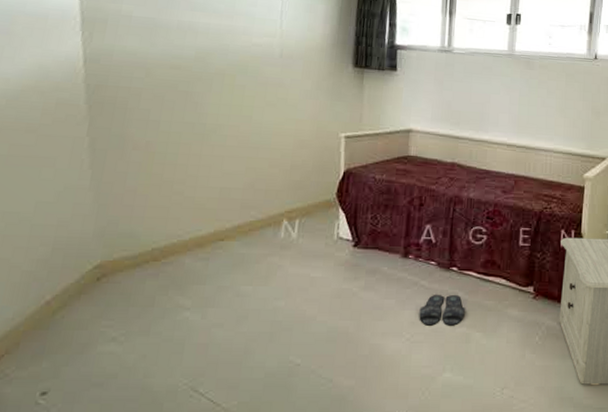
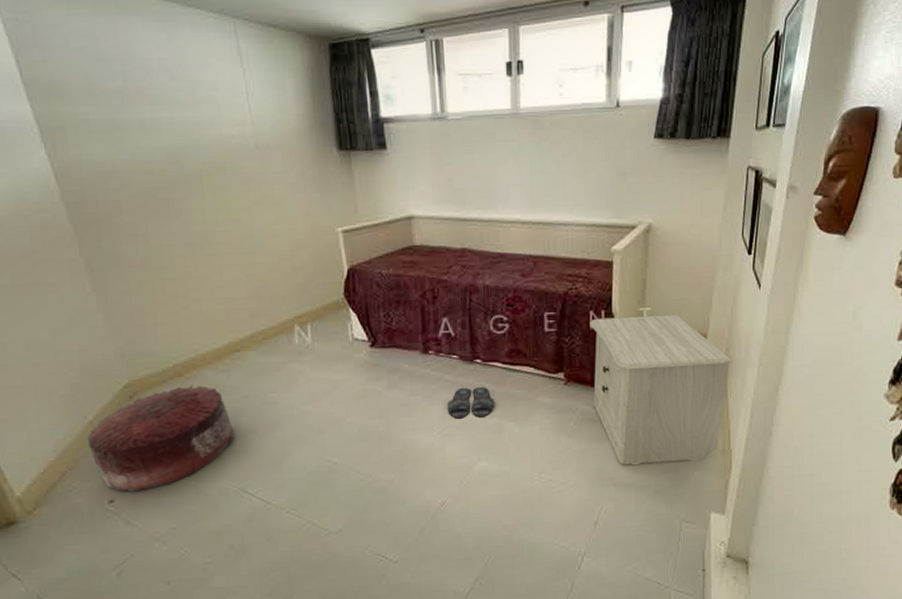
pouf: none [36,270,199,384] -> present [87,384,235,492]

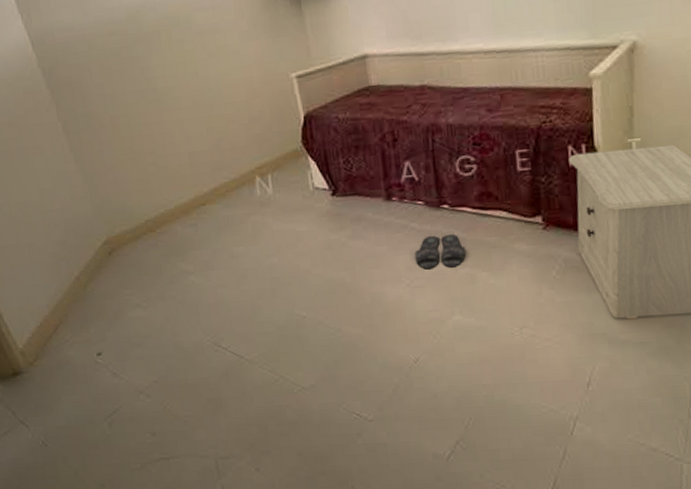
pouf: present [87,384,235,492] -> none [75,239,206,345]

